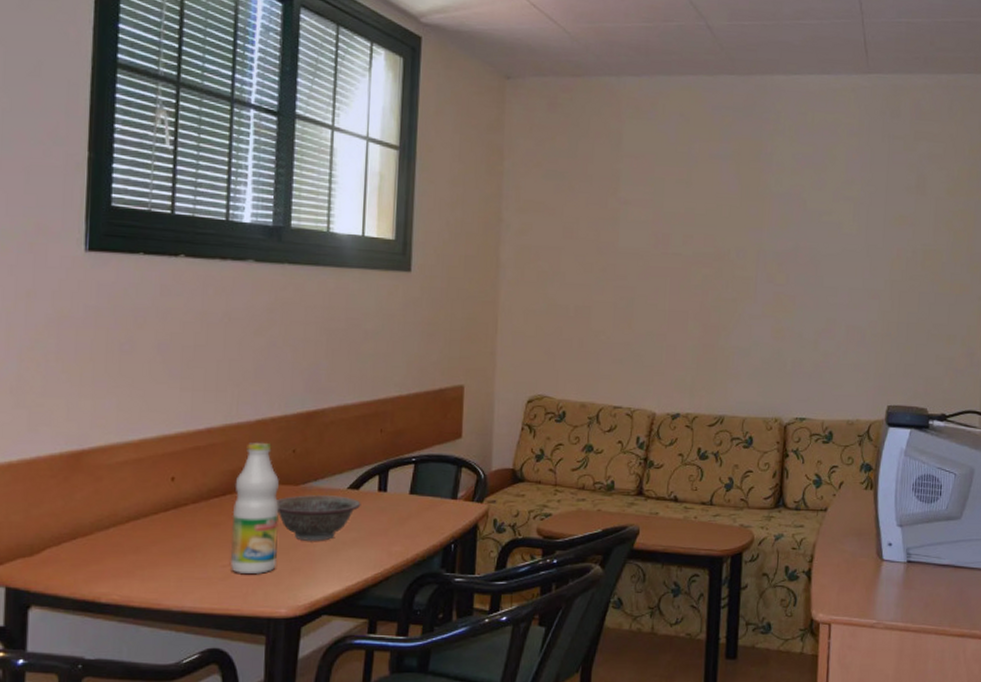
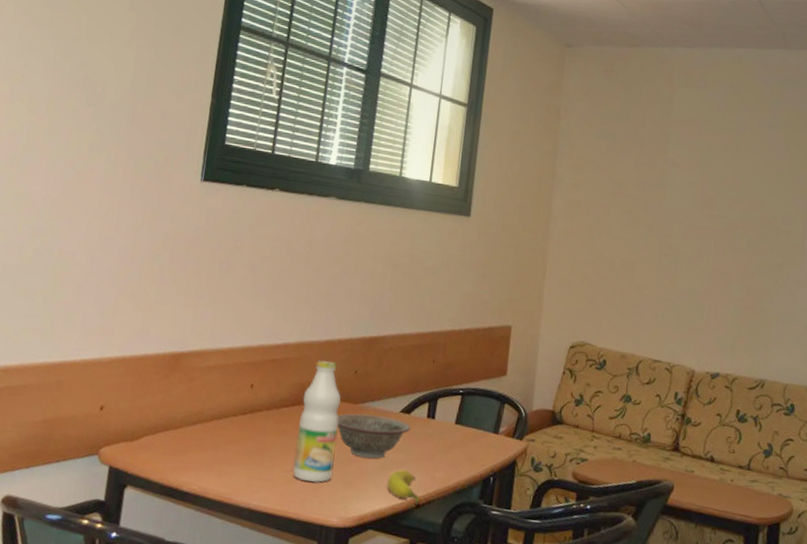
banana: none [339,548,378,583] -> present [387,469,421,506]

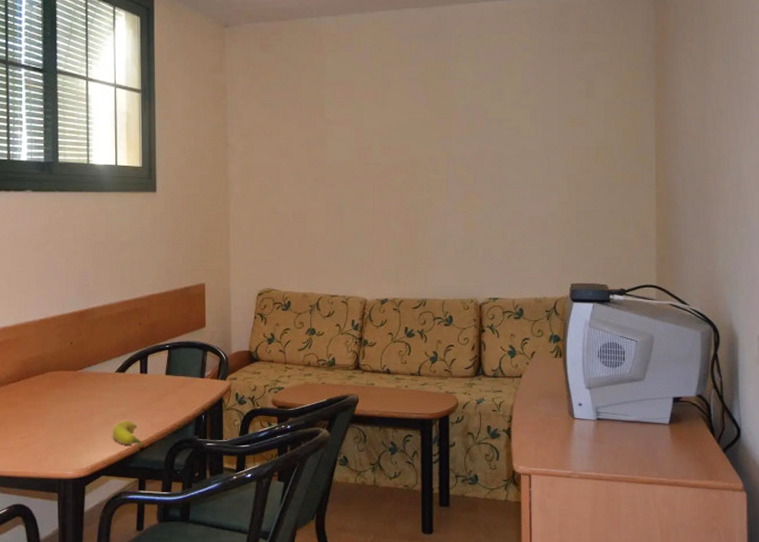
bottle: present [292,360,341,483] -> none [26,337,63,444]
decorative bowl: present [337,413,411,459] -> none [60,378,127,416]

